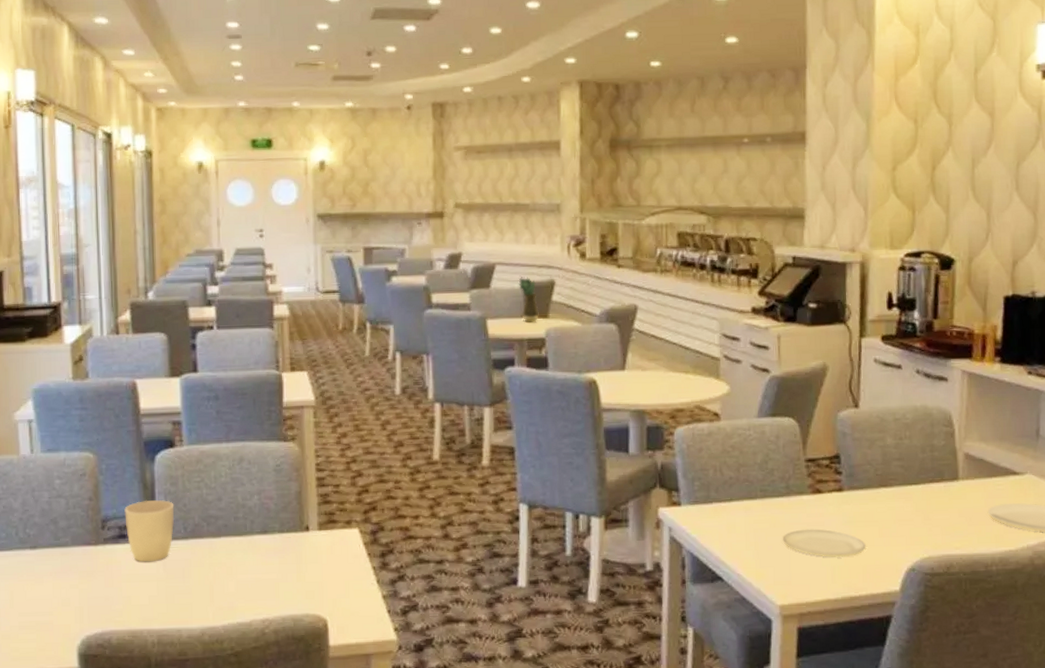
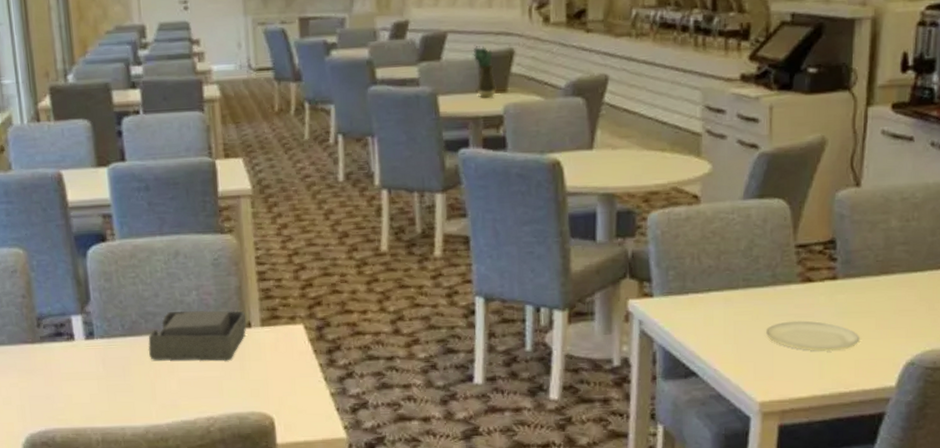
cup: present [124,500,175,563] -> none [59,296,112,361]
napkin holder: none [208,514,305,563] -> present [148,310,247,361]

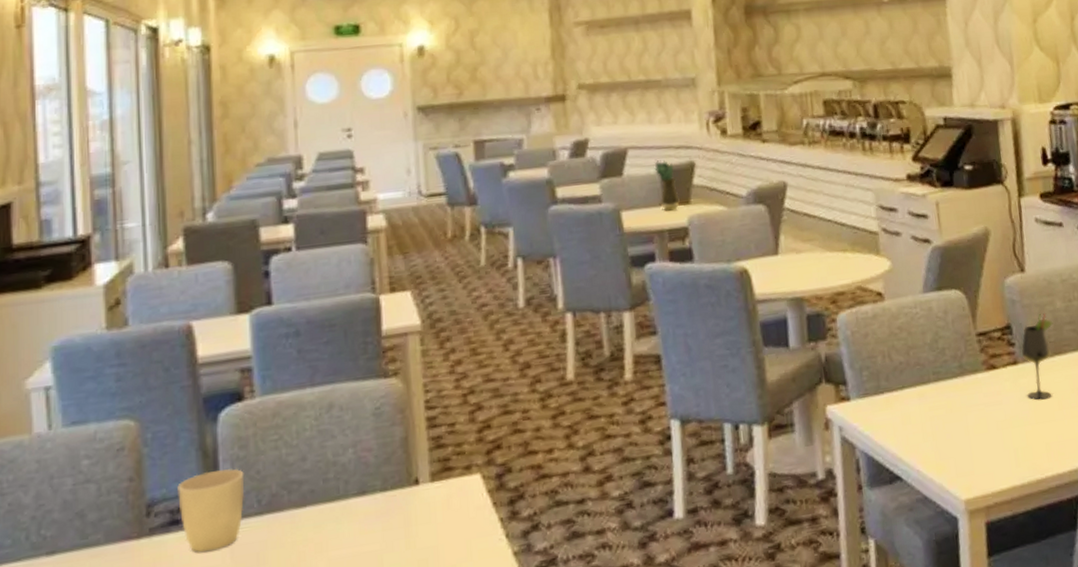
cup: none [59,296,112,361] -> present [177,468,245,553]
napkin holder: present [148,310,247,361] -> none [290,466,414,539]
plate: present [765,320,860,352] -> none [960,408,1047,439]
wine glass: none [842,231,884,317] -> present [1021,313,1053,399]

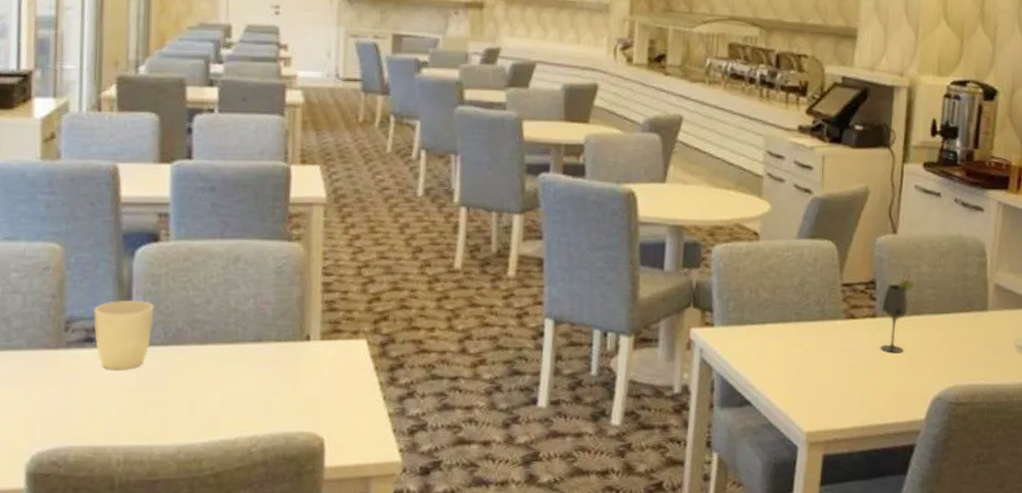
vase: present [654,159,680,212] -> none [559,77,579,128]

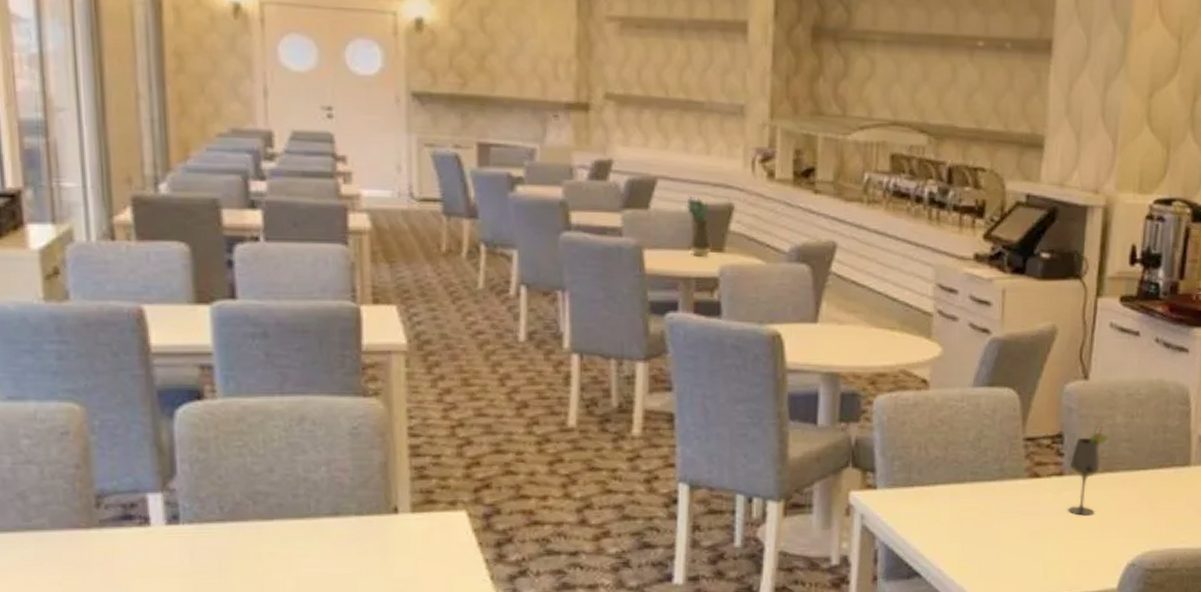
cup: present [94,299,155,370] -> none [130,469,206,552]
vase: none [559,77,579,128] -> present [686,195,712,258]

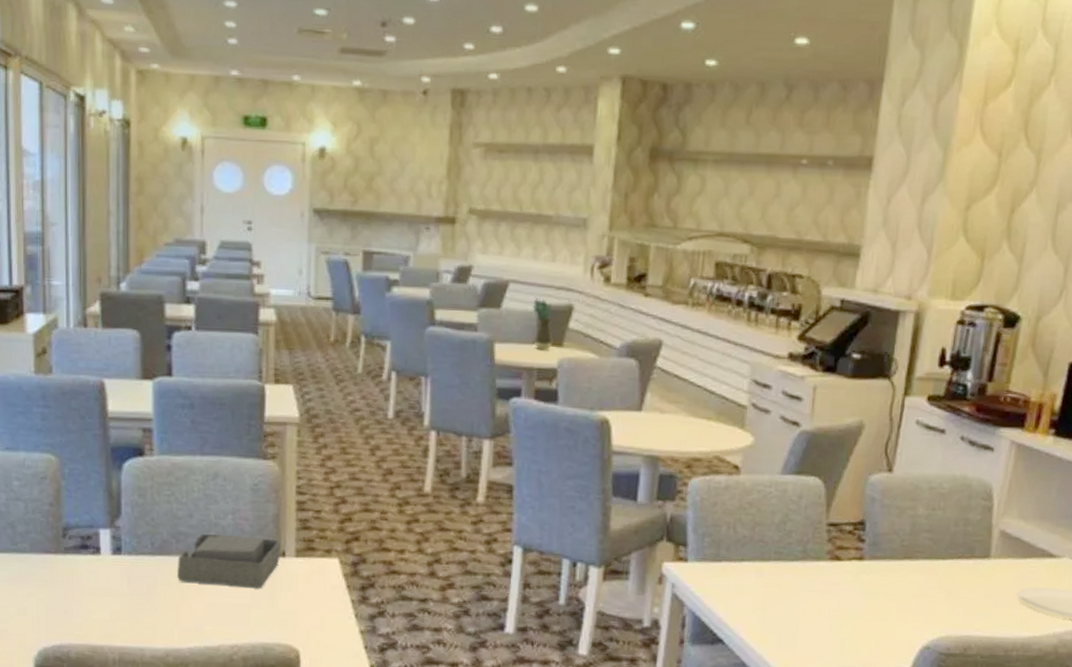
napkin holder: none [255,490,393,554] -> present [176,534,281,588]
wine glass: present [1068,427,1110,516] -> none [866,516,911,599]

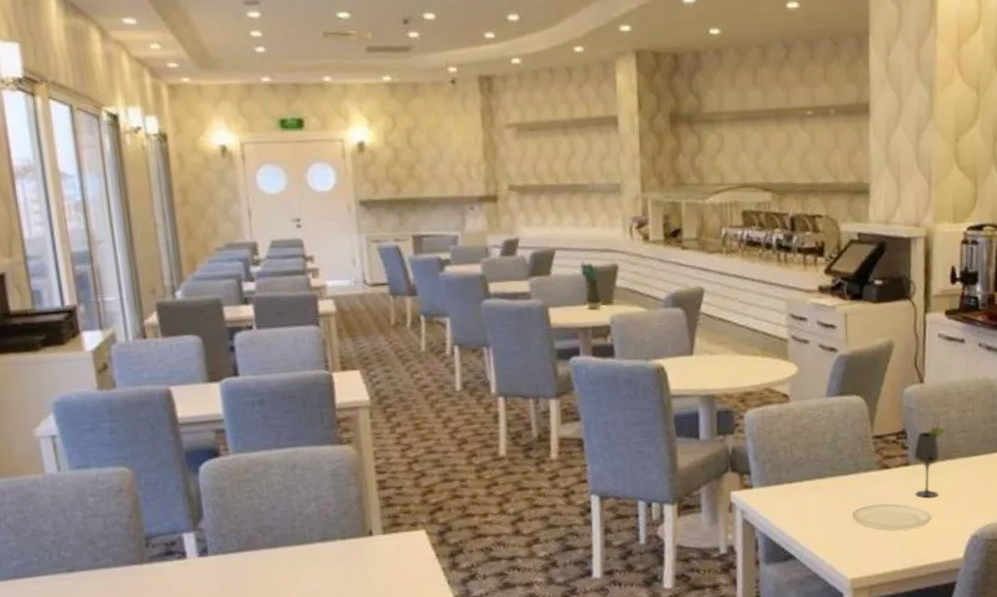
napkin holder: present [176,534,281,588] -> none [266,520,368,574]
plate: none [792,596,881,630] -> present [851,503,931,530]
wine glass: none [866,516,911,599] -> present [913,422,946,498]

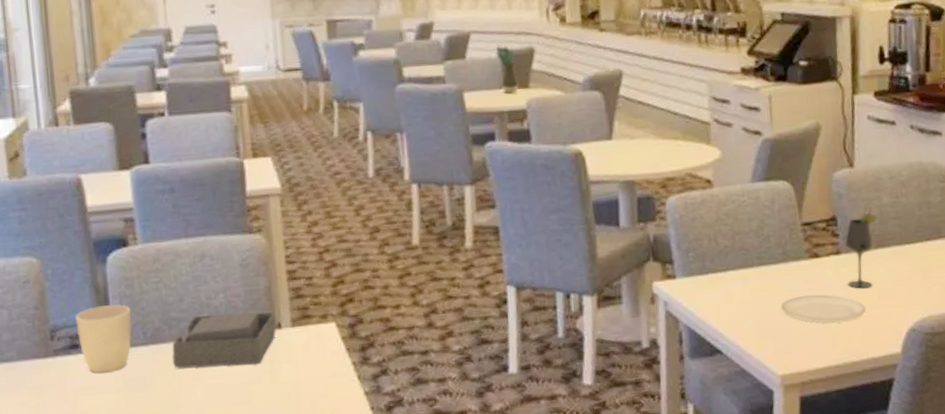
cup: none [169,512,227,579] -> present [75,304,133,374]
napkin holder: none [266,520,368,574] -> present [172,312,277,368]

